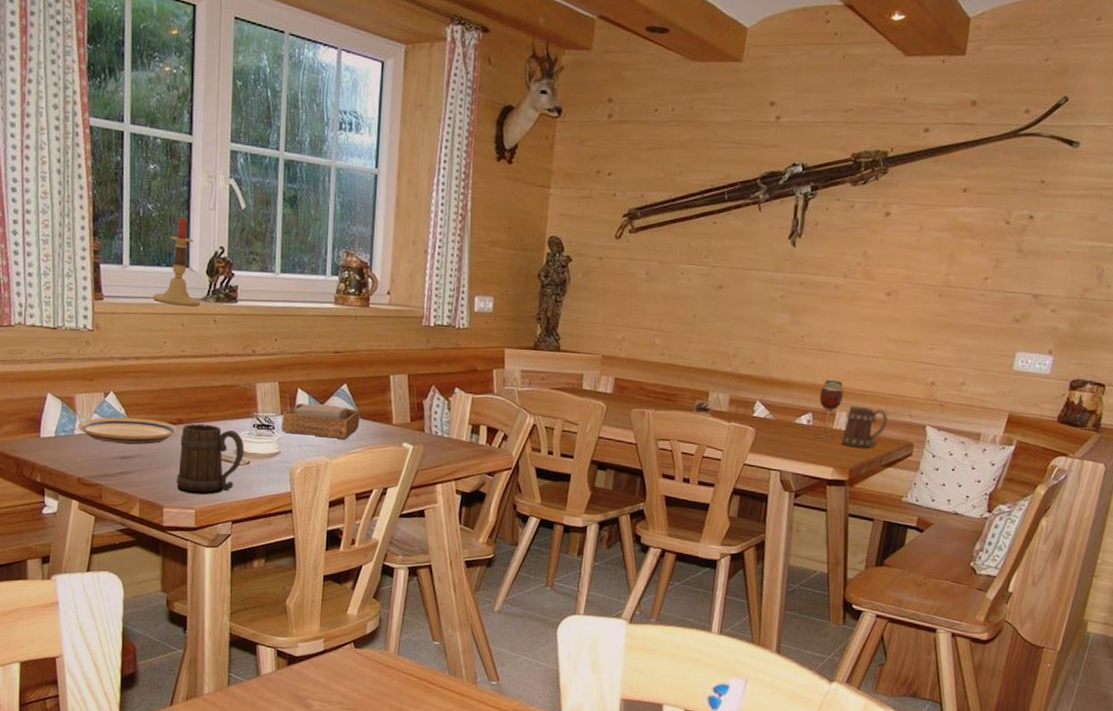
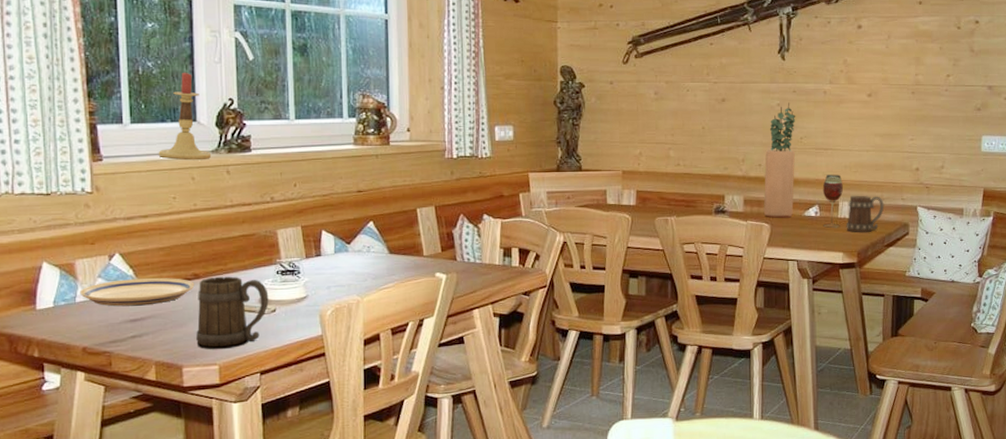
napkin holder: present [281,403,360,439] -> none [307,243,389,277]
vase: none [749,295,800,425] -> present [763,102,796,219]

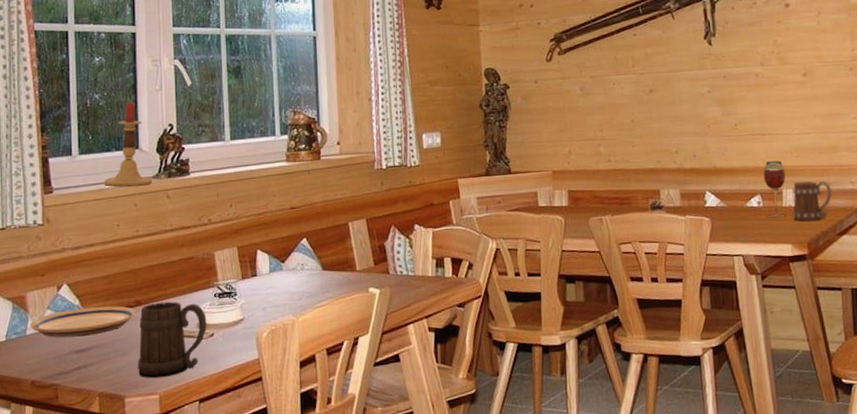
vase: present [763,102,796,219] -> none [699,88,734,212]

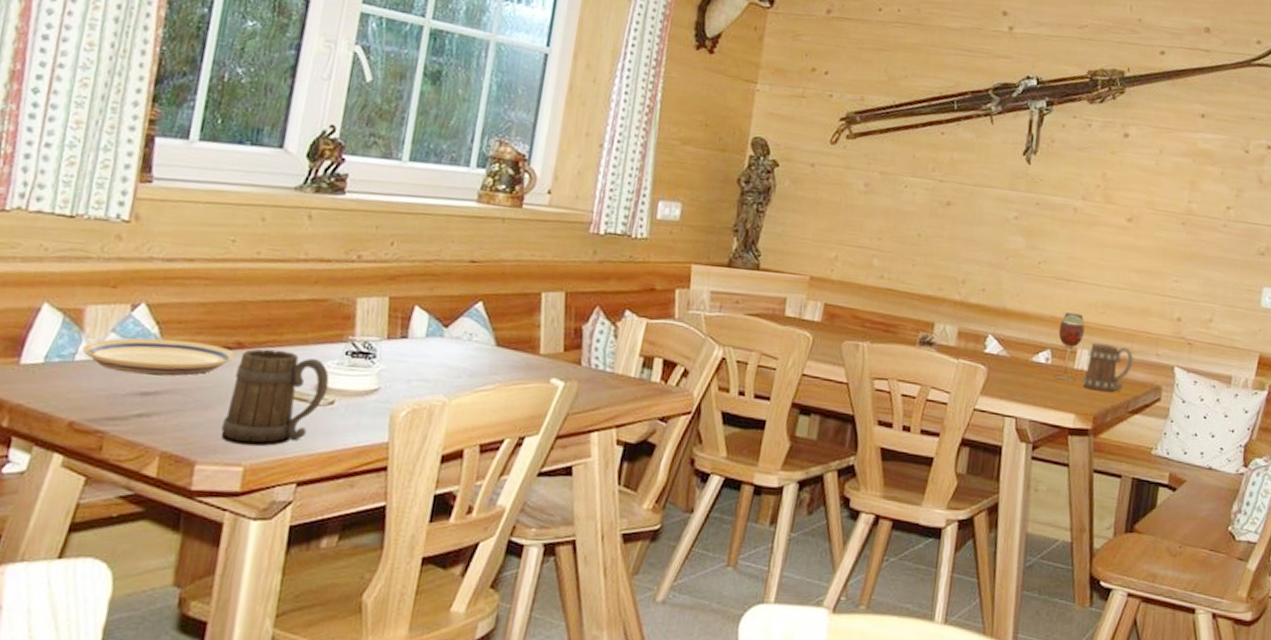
candlestick: present [103,101,153,188] -> none [225,85,295,198]

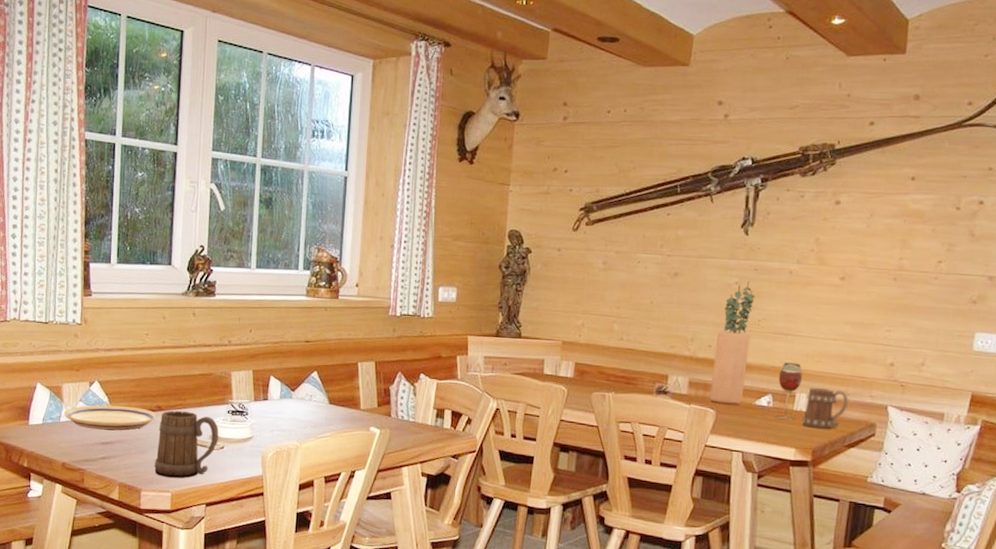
vase: none [980,216,1036,363] -> present [709,281,755,406]

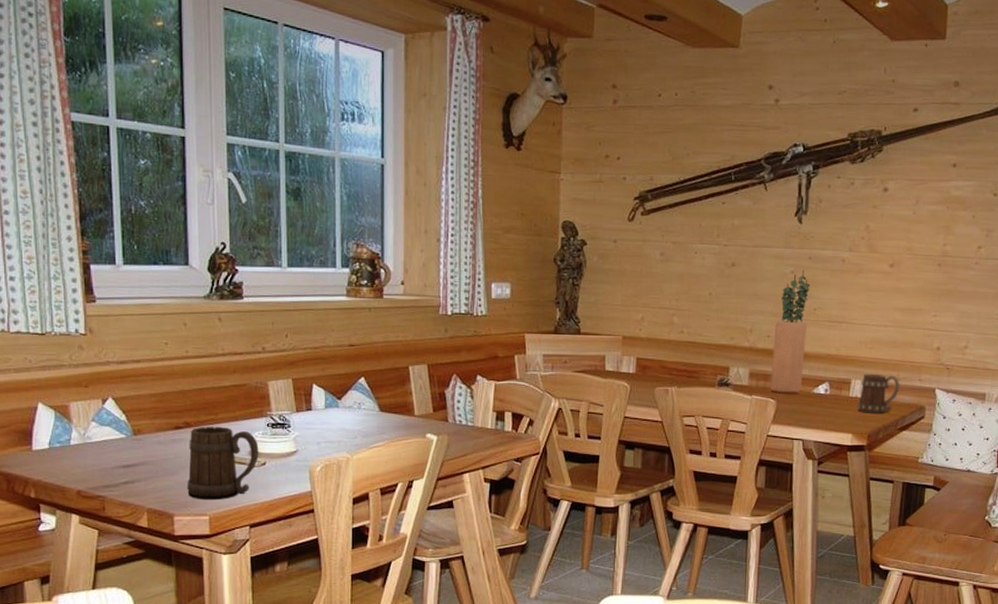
plate: present [64,405,158,431] -> none [74,423,186,452]
wineglass: present [775,362,803,422] -> none [833,350,858,408]

